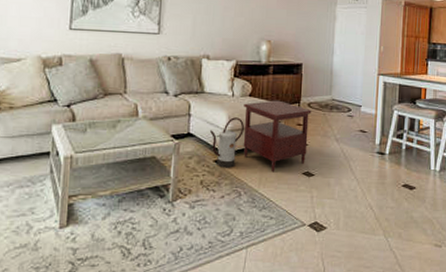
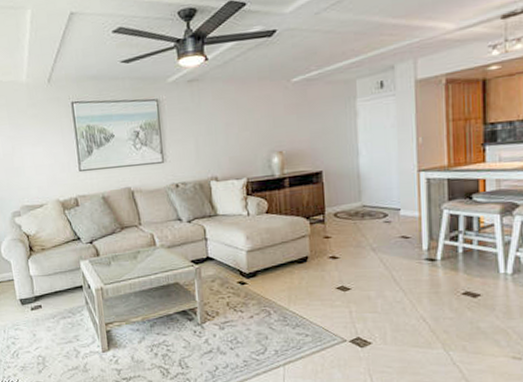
watering can: present [209,117,244,168] -> none [228,236,265,289]
side table: present [243,100,312,173] -> none [261,214,340,290]

